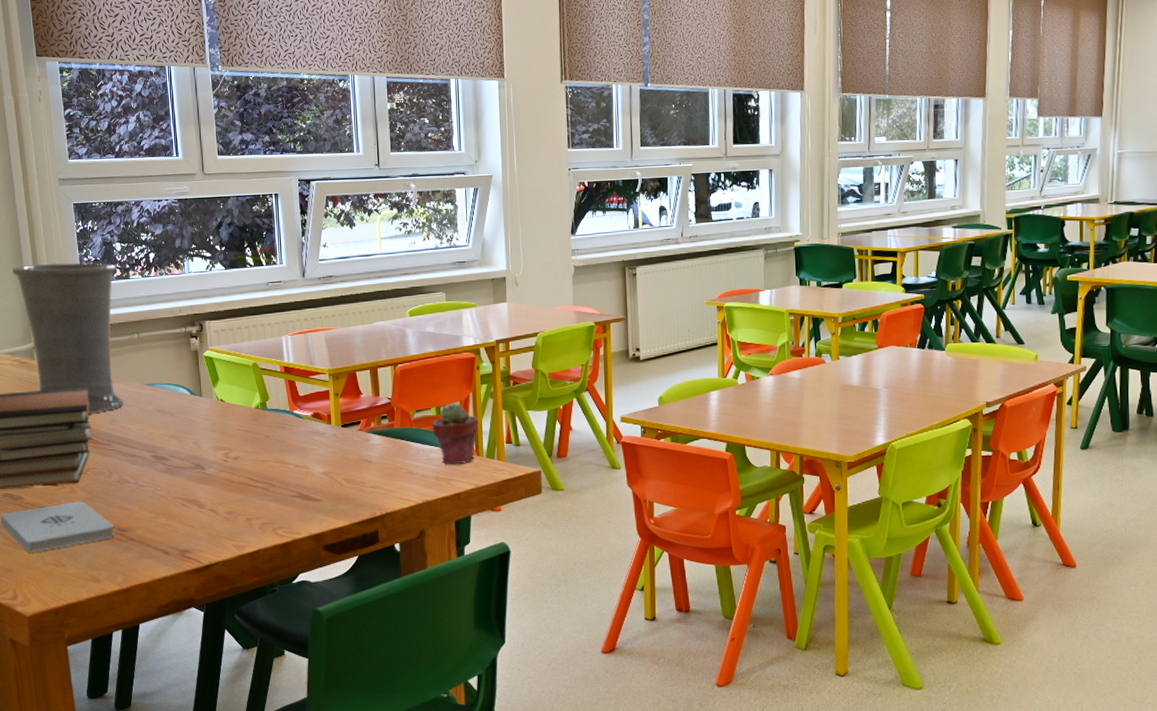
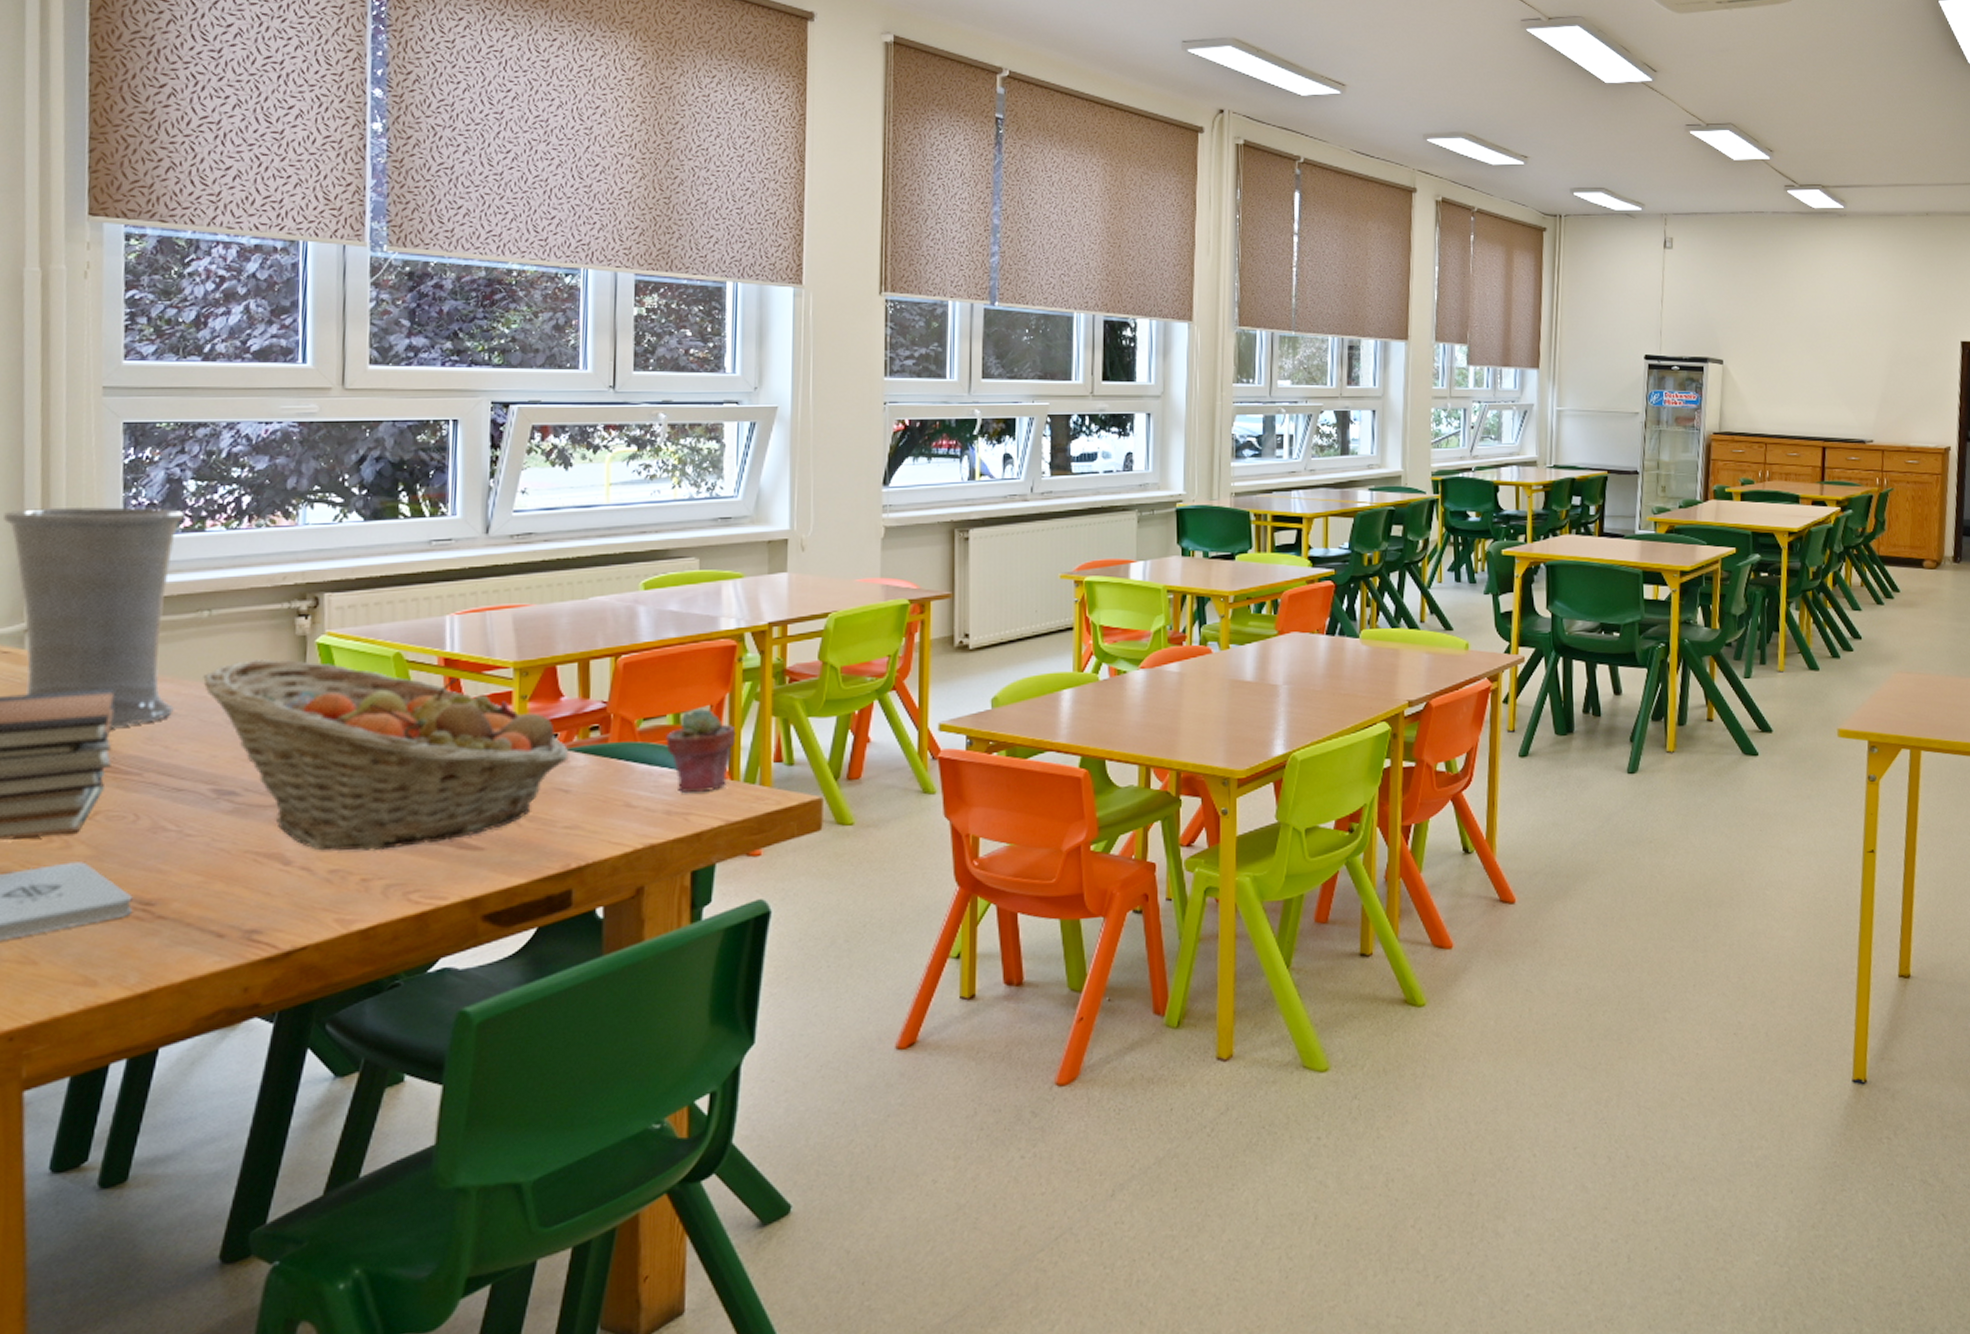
fruit basket: none [139,367,369,499] -> present [203,659,569,851]

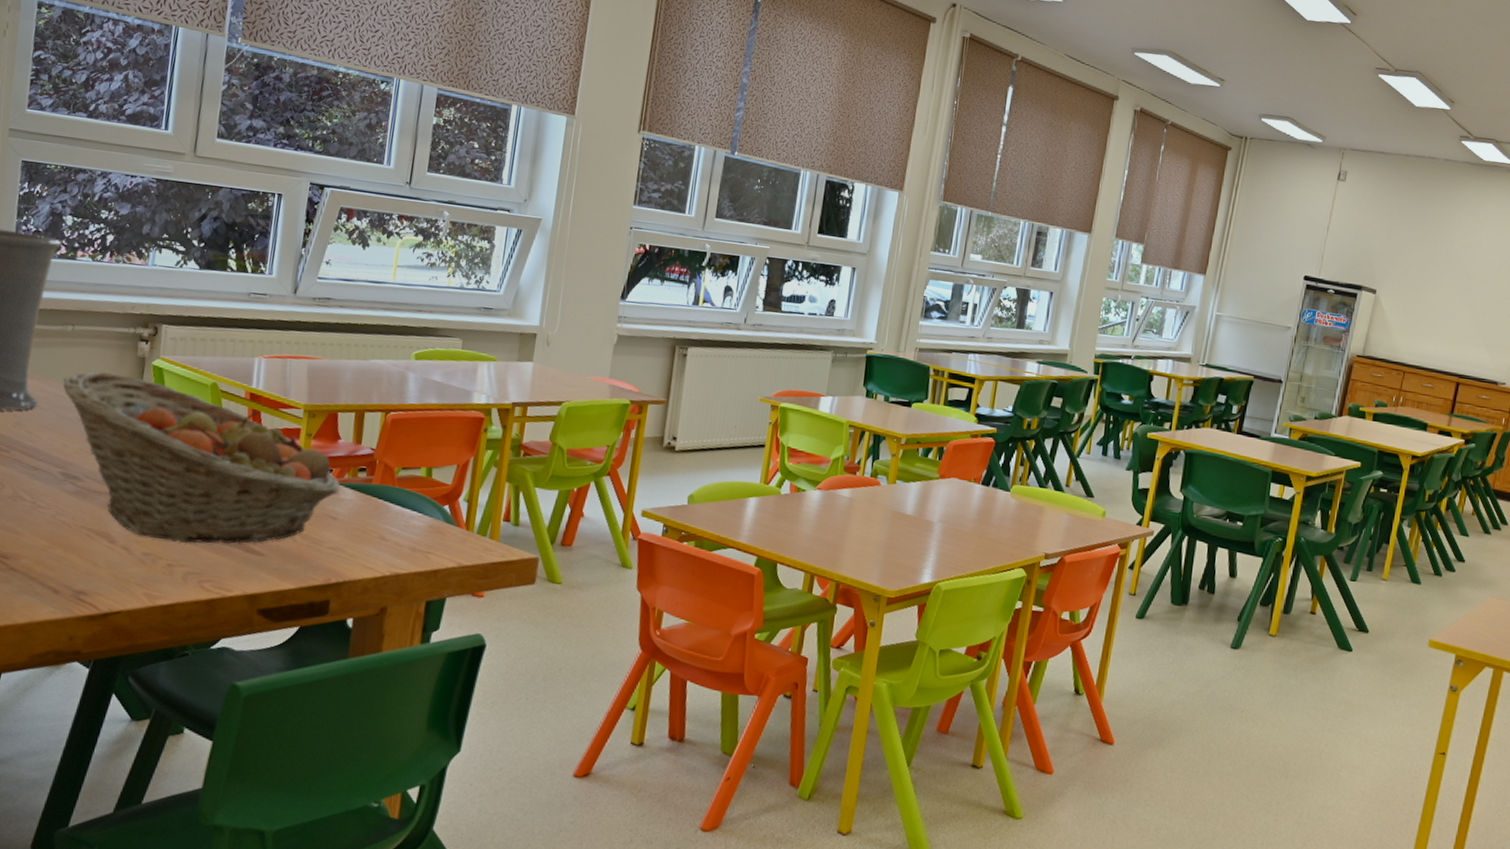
potted succulent: present [666,707,736,793] -> none [418,465,476,537]

